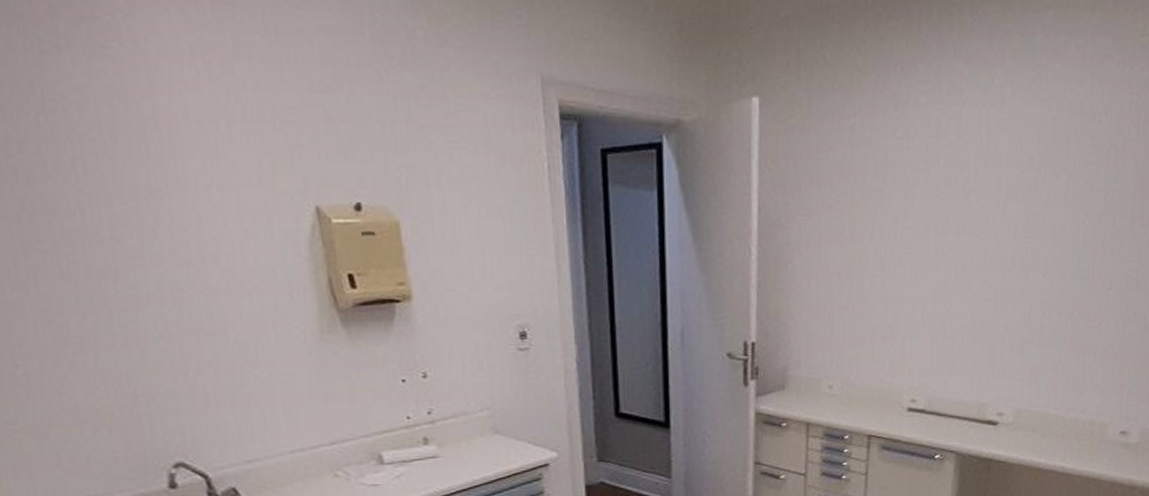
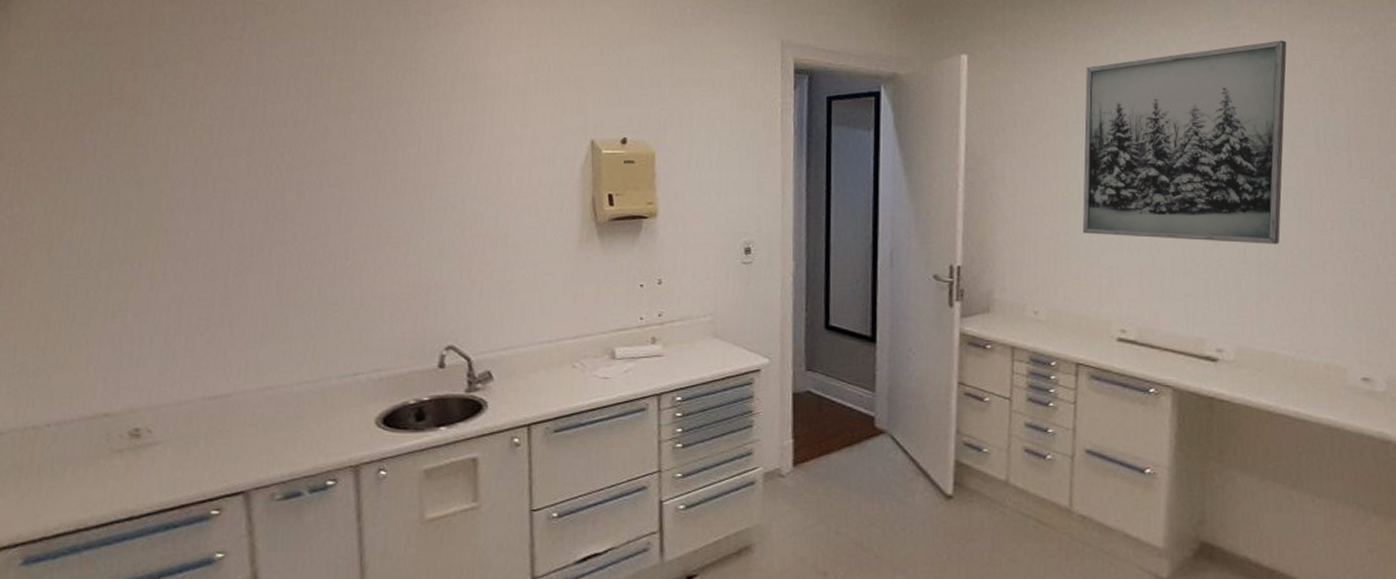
wall art: none [878,83,1087,307] -> present [1083,40,1287,244]

